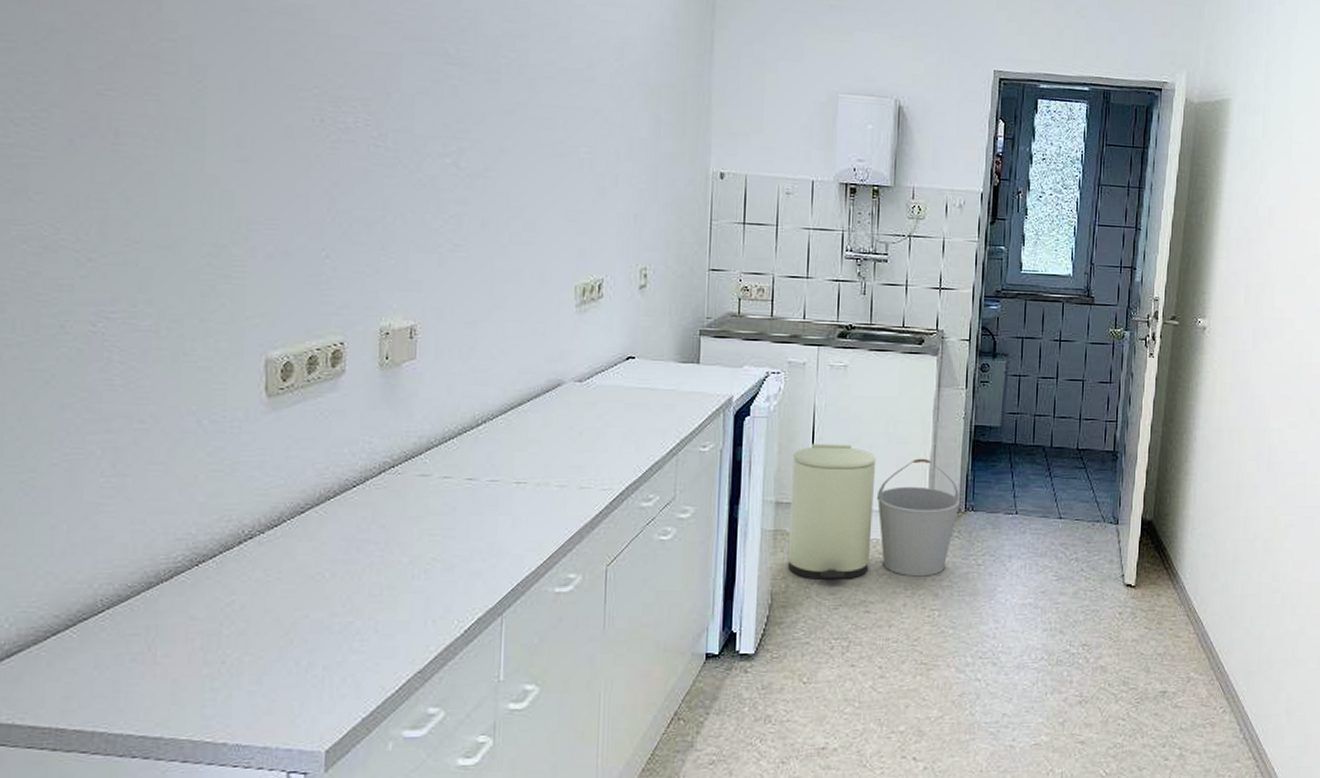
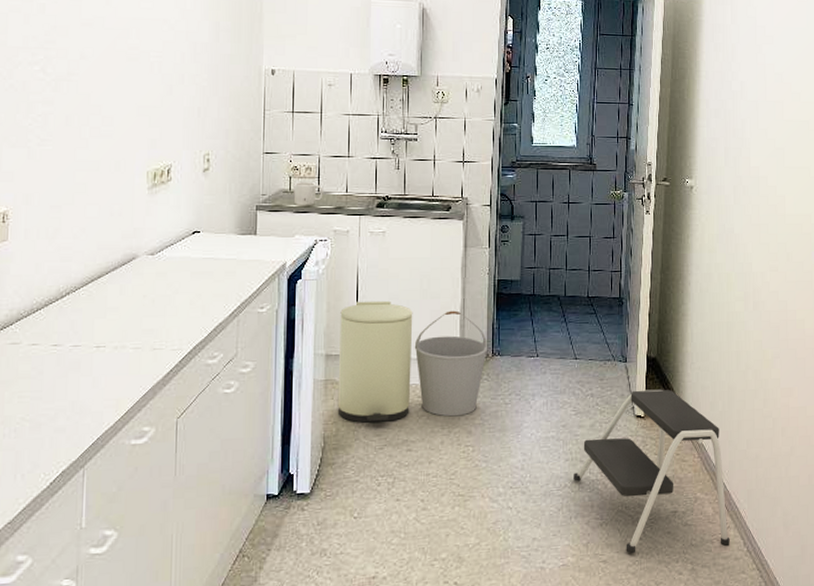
mug: none [742,304,777,335] -> present [293,181,323,208]
step stool: none [1051,556,1225,736] -> present [574,389,730,554]

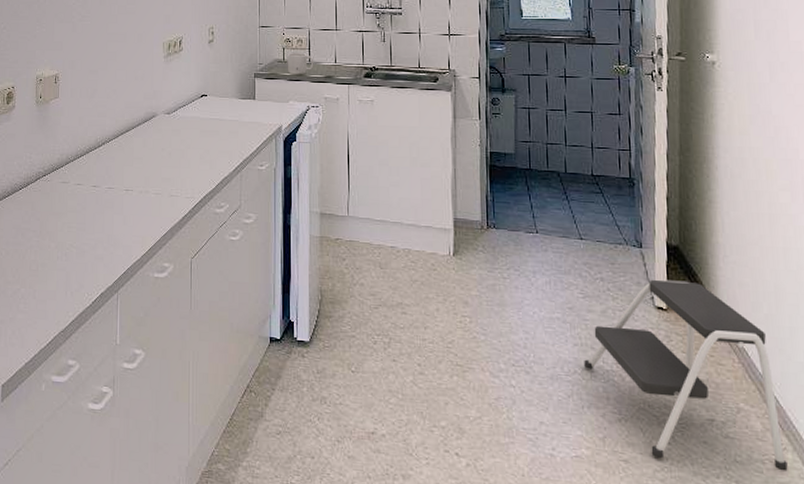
pedal bin: present [337,300,413,423] -> none [332,165,404,283]
bucket: present [414,310,488,417] -> none [405,180,483,286]

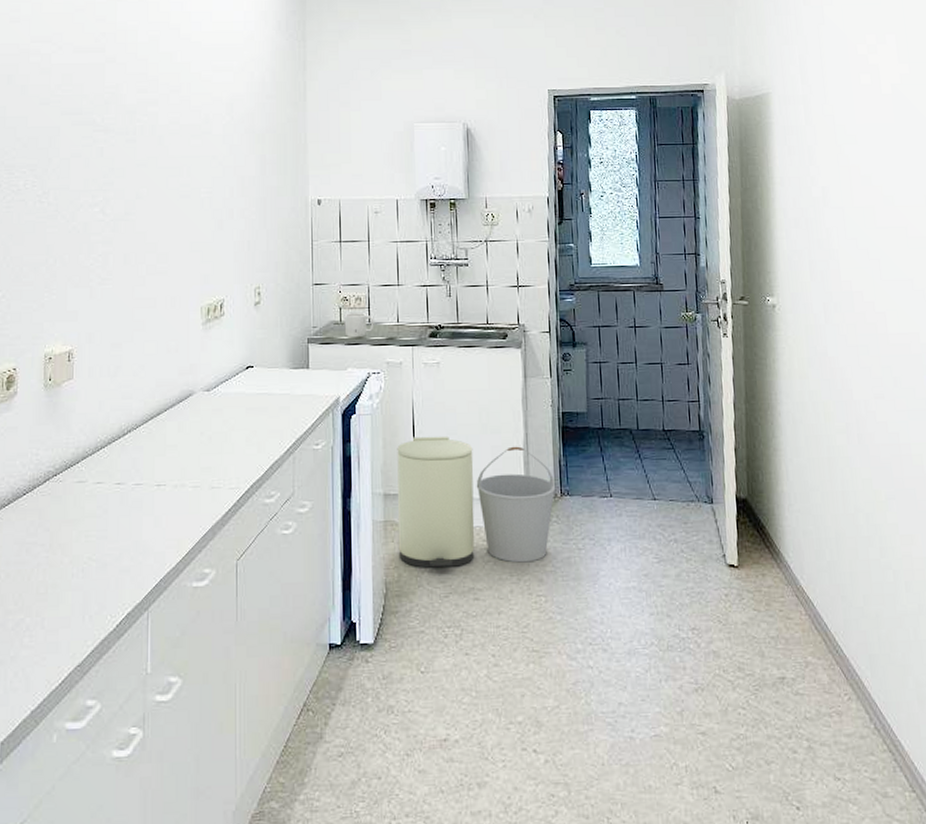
pedal bin: none [332,165,404,283] -> present [397,436,475,568]
bucket: none [405,180,483,286] -> present [476,446,556,563]
step stool: present [584,279,788,471] -> none [660,534,853,726]

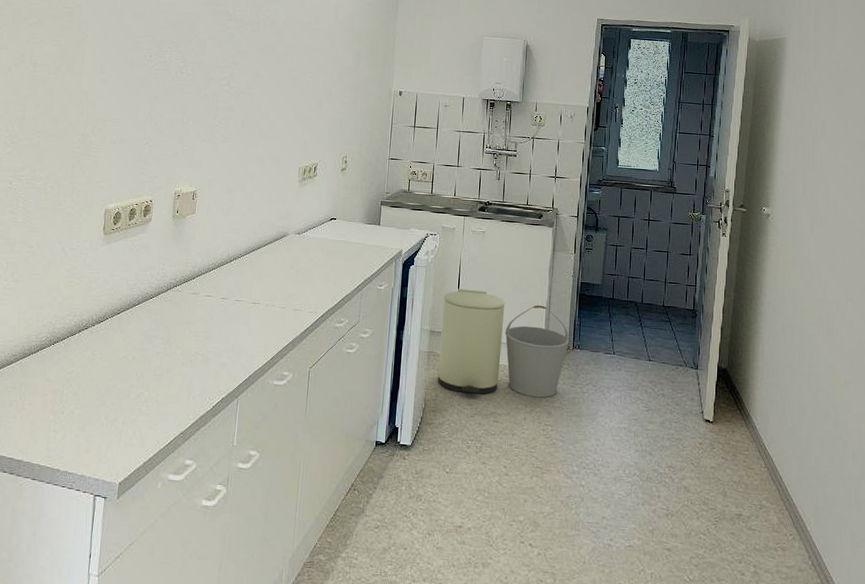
mug: present [344,312,374,339] -> none [411,184,436,206]

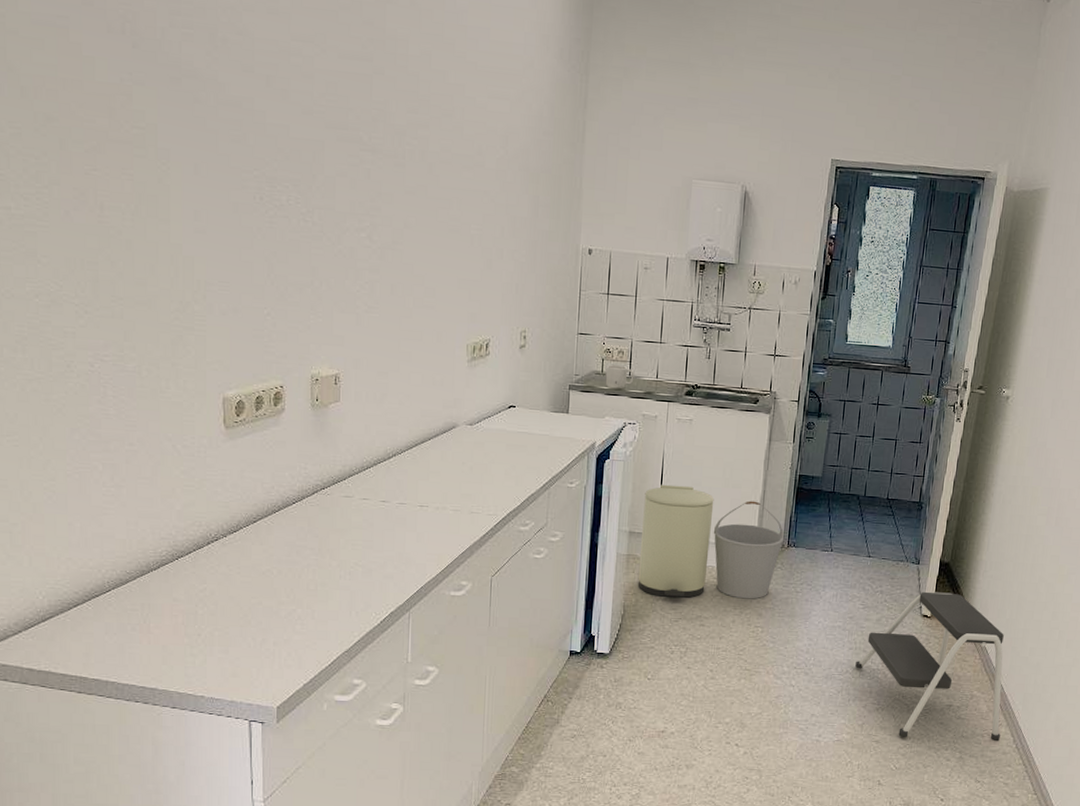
mug: none [411,184,436,206] -> present [605,364,635,391]
step stool: none [642,396,794,557] -> present [855,591,1004,742]

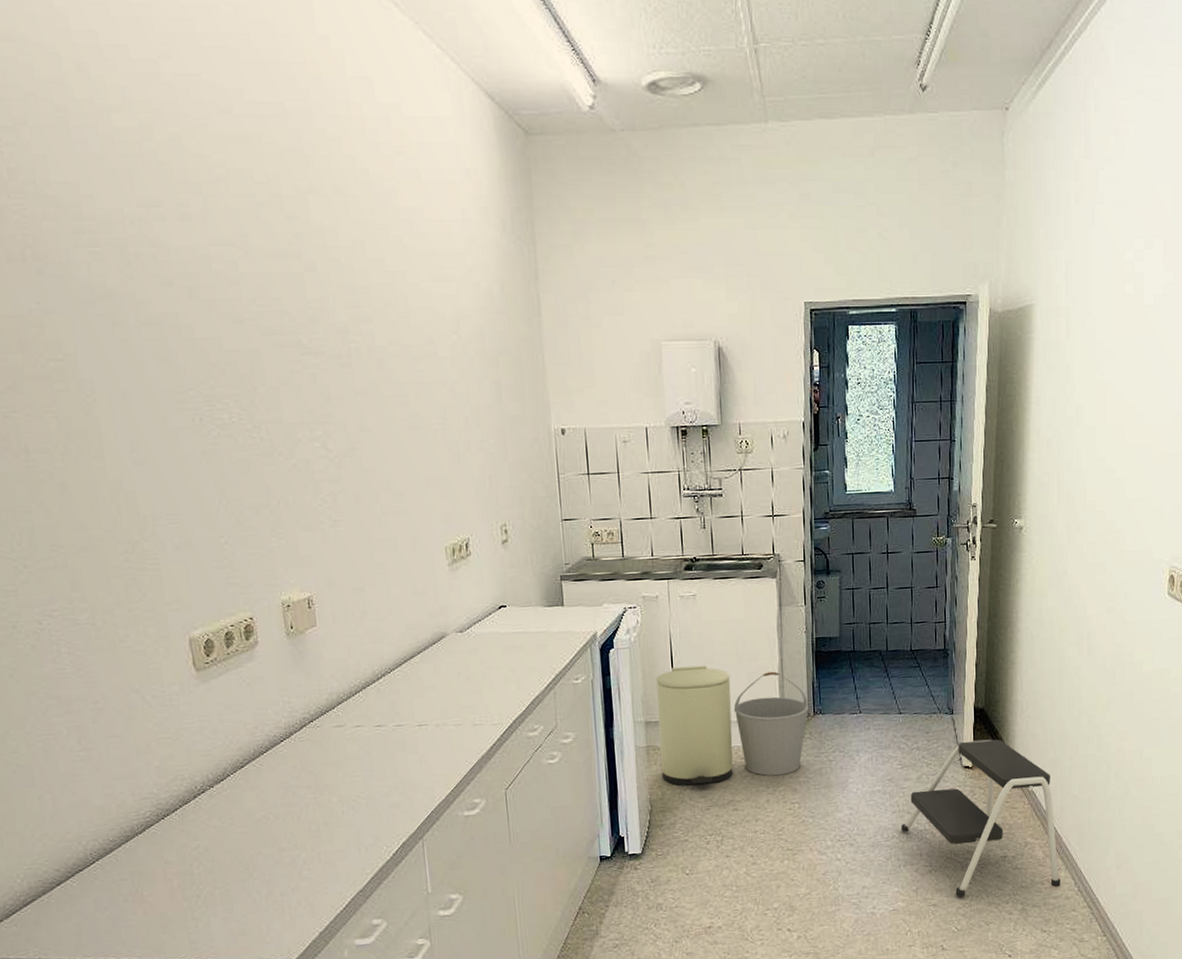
mug: present [605,364,635,391] -> none [596,547,628,575]

